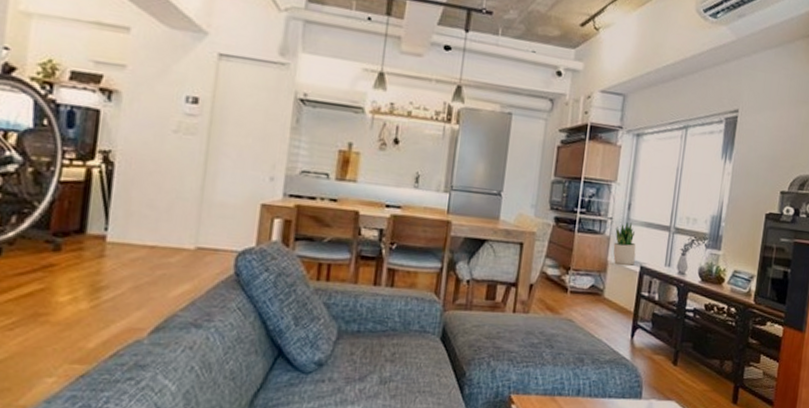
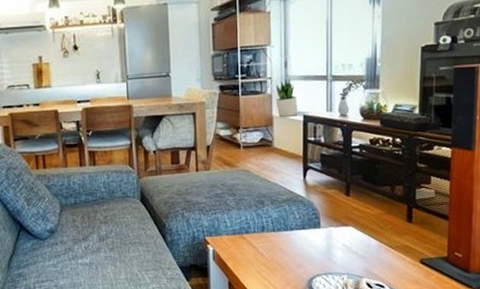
decorative box: none [716,277,776,306] -> present [378,111,441,132]

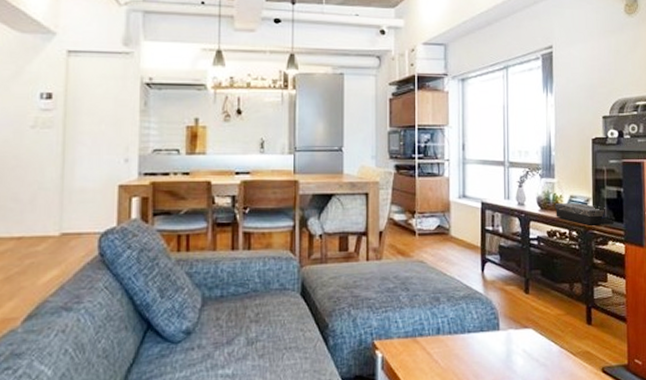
planter: present [275,79,298,118] -> none [453,162,475,204]

